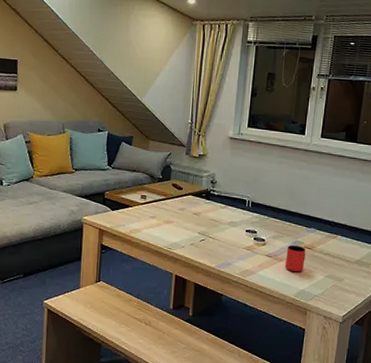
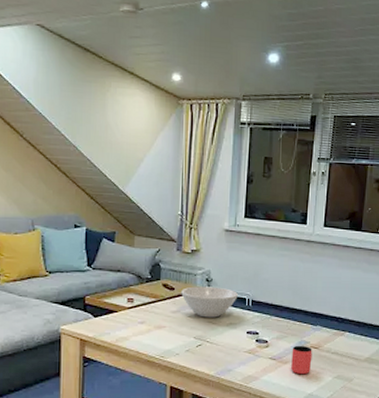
bowl: none [188,187,239,216] -> present [181,286,238,318]

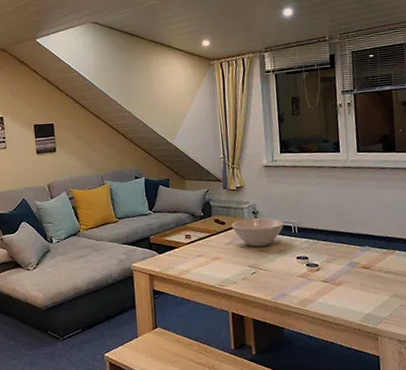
cup: present [291,345,312,375] -> none [343,266,365,295]

